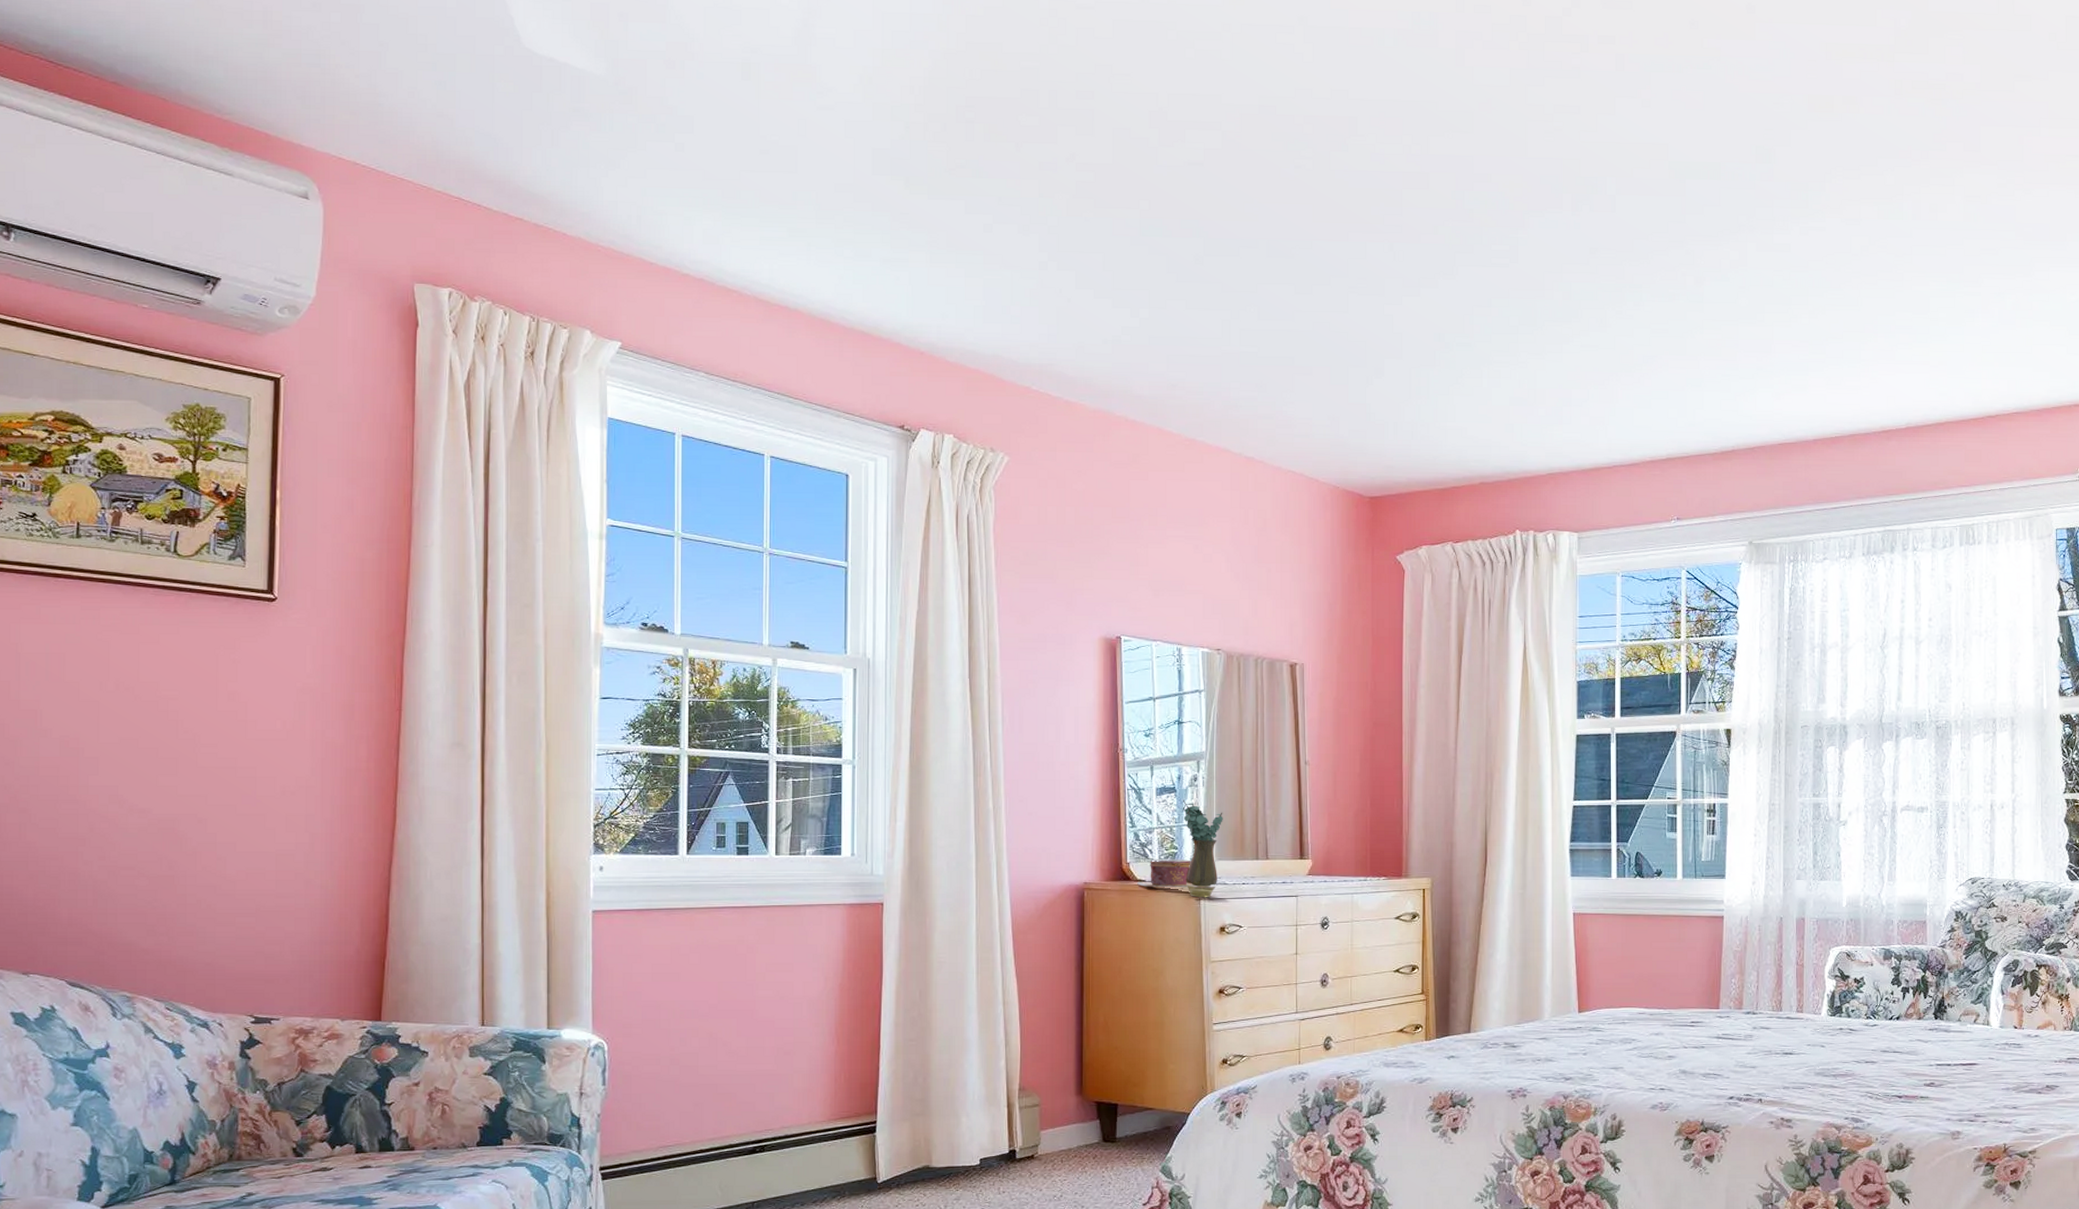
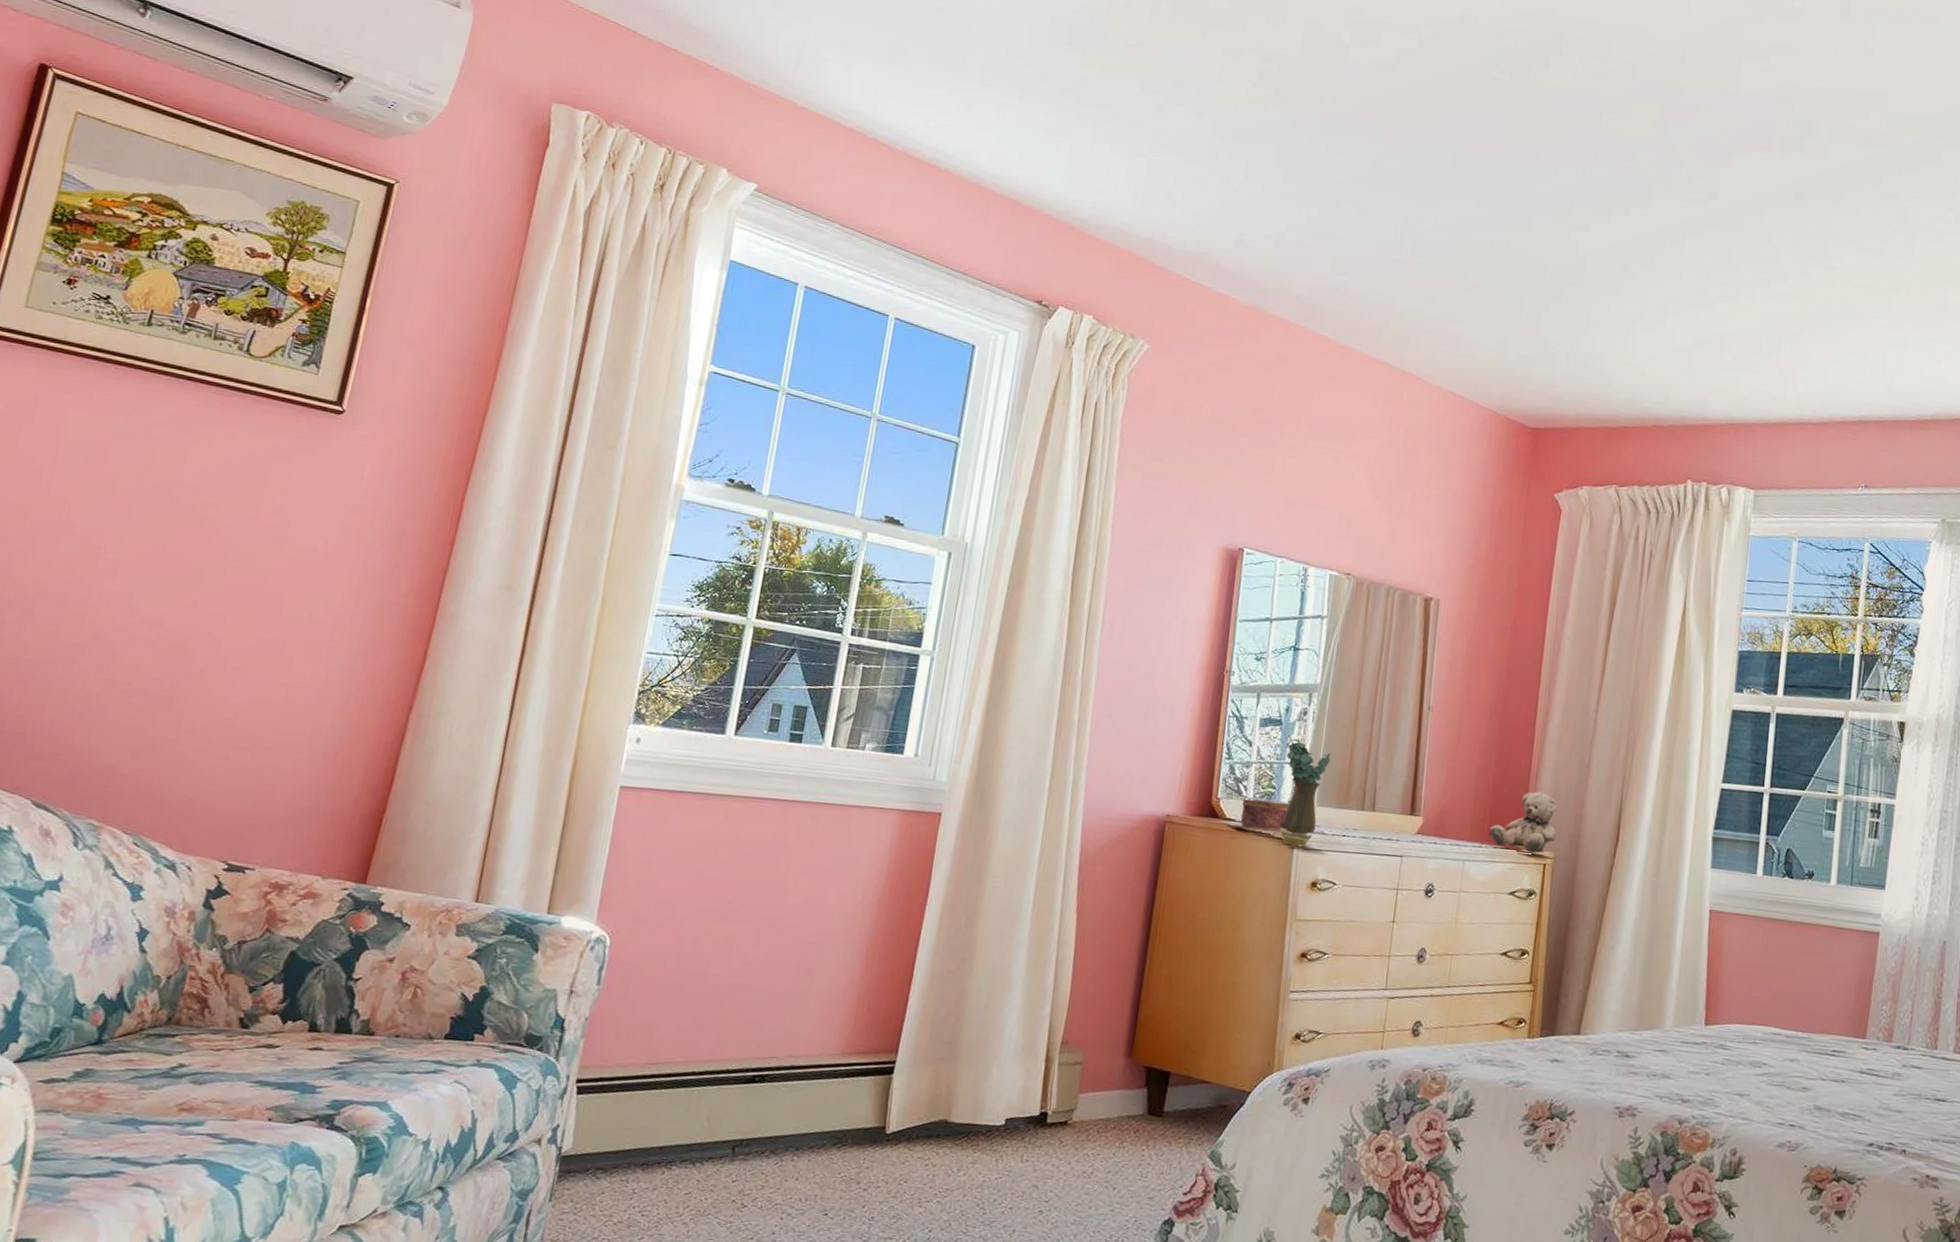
teddy bear: none [1372,826,1431,881] -> present [1489,791,1558,854]

